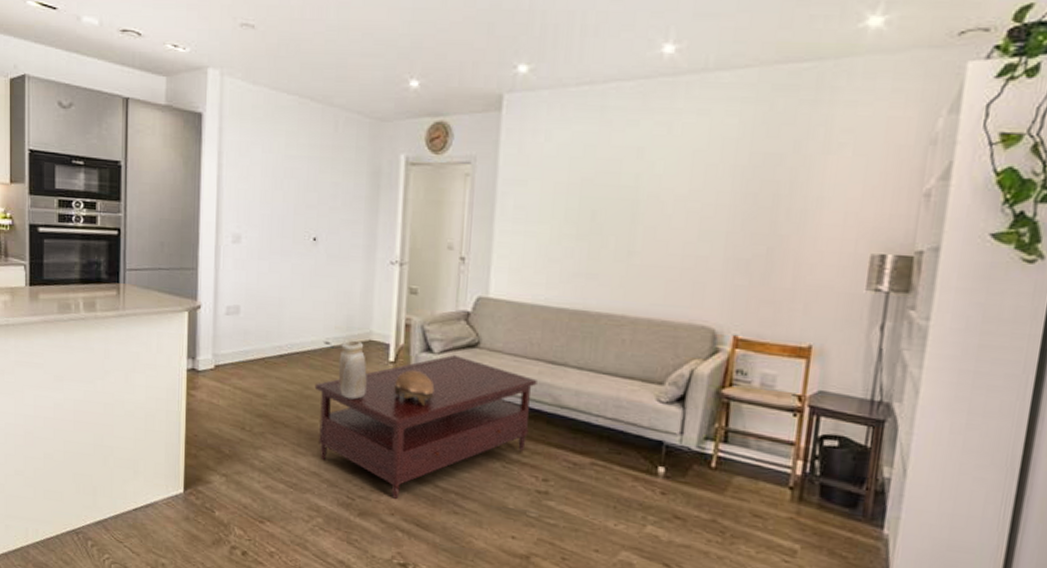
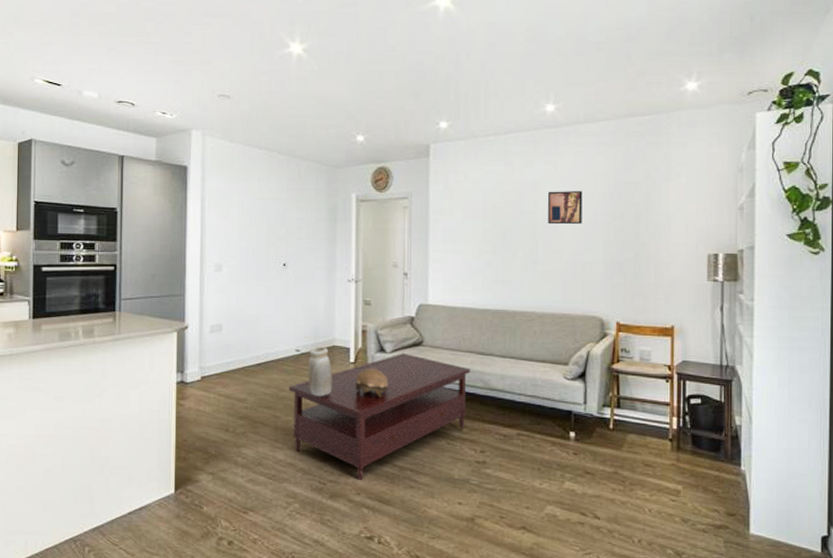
wall art: none [652,161,704,206] -> present [548,191,583,225]

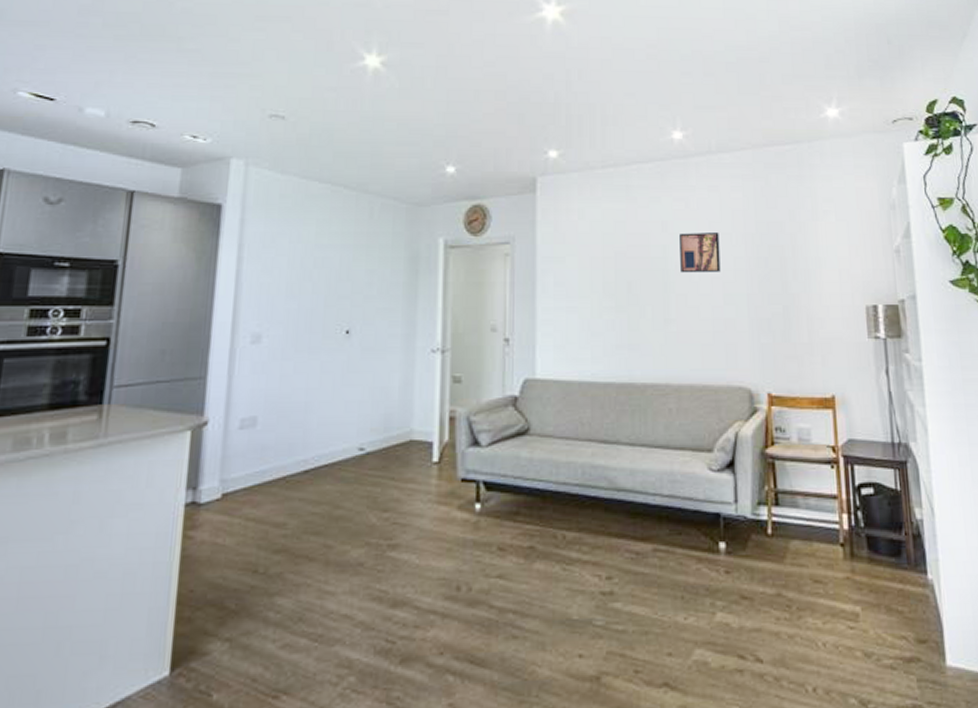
coffee table: present [288,352,471,481] -> none [346,445,591,634]
vase: present [308,346,332,397] -> none [374,442,408,514]
decorative bowl: present [354,369,389,398] -> none [438,470,484,510]

